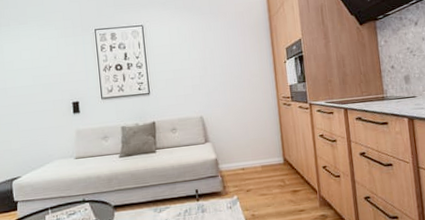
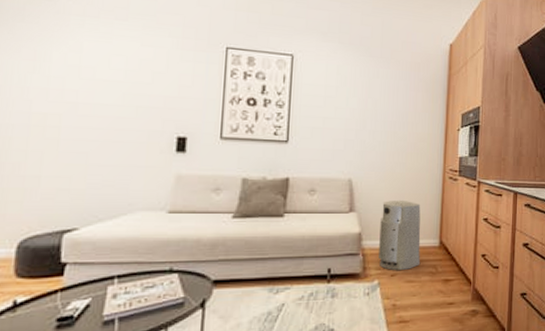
air purifier: none [230,127,270,187] -> present [379,199,421,271]

